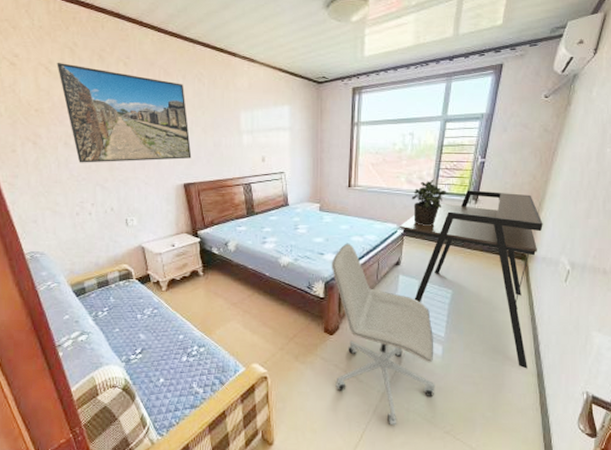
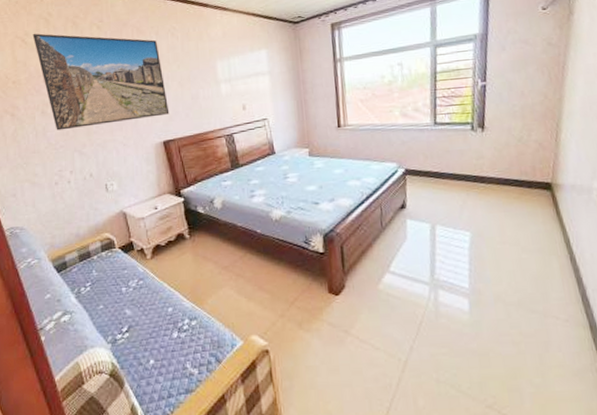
office chair: present [331,243,435,426] -> none [328,188,468,402]
desk: present [400,190,543,369] -> none [400,115,576,321]
potted plant: present [411,179,447,226] -> none [408,109,448,162]

